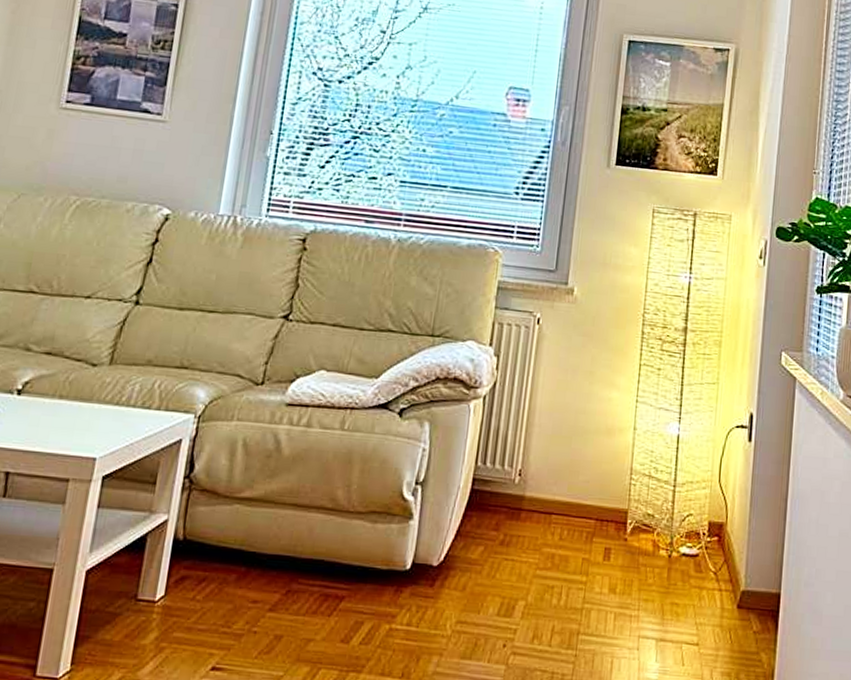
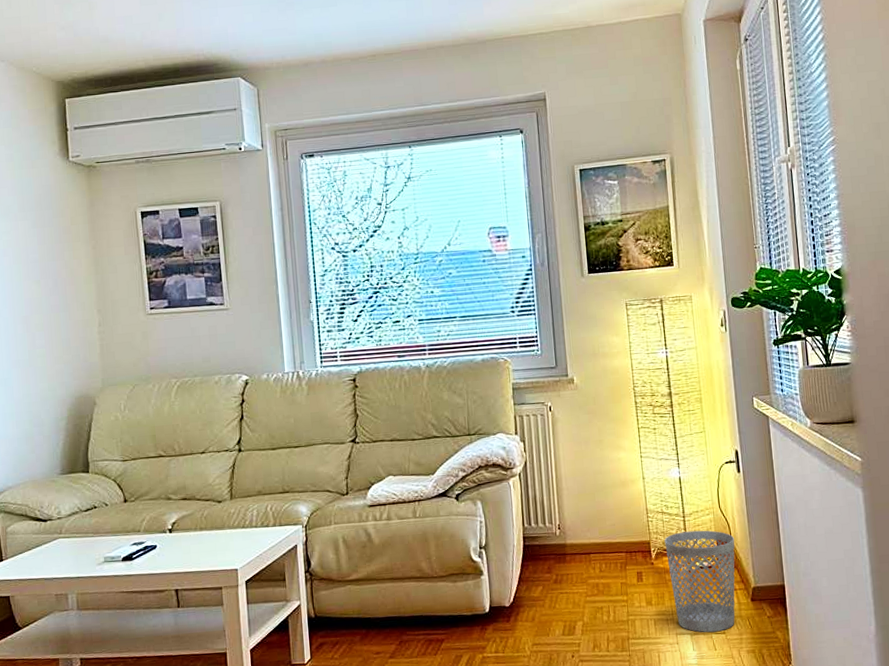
wastebasket: none [643,505,731,642] -> present [664,530,735,633]

